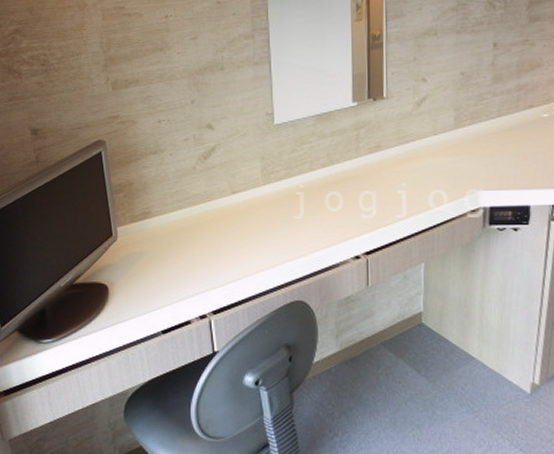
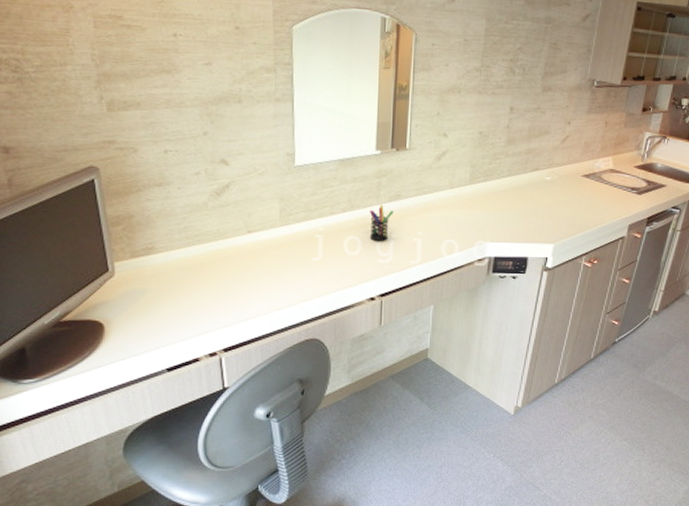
pen holder: none [349,157,374,195] -> present [369,204,393,241]

